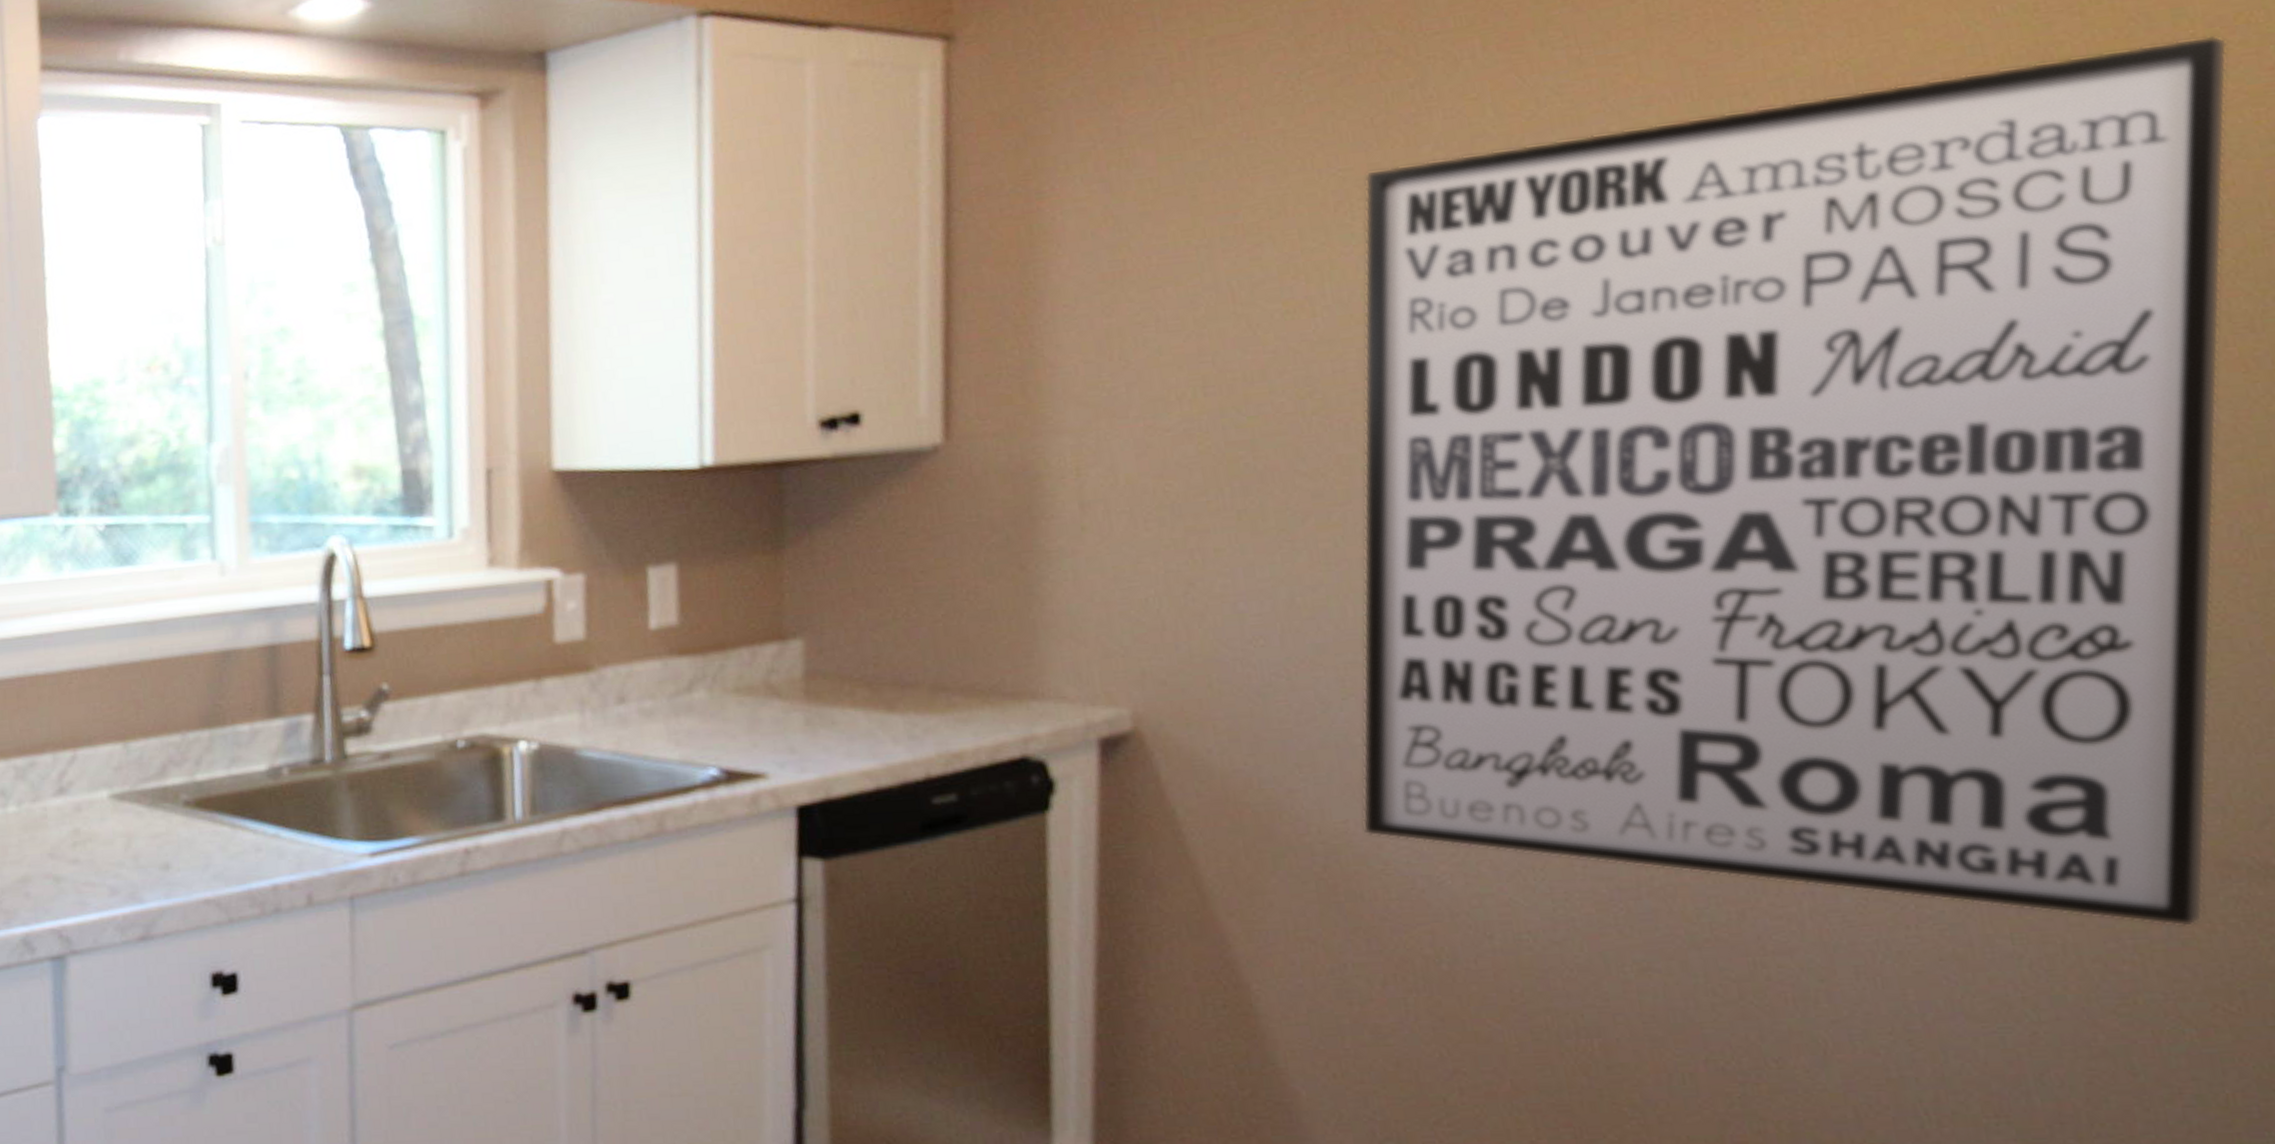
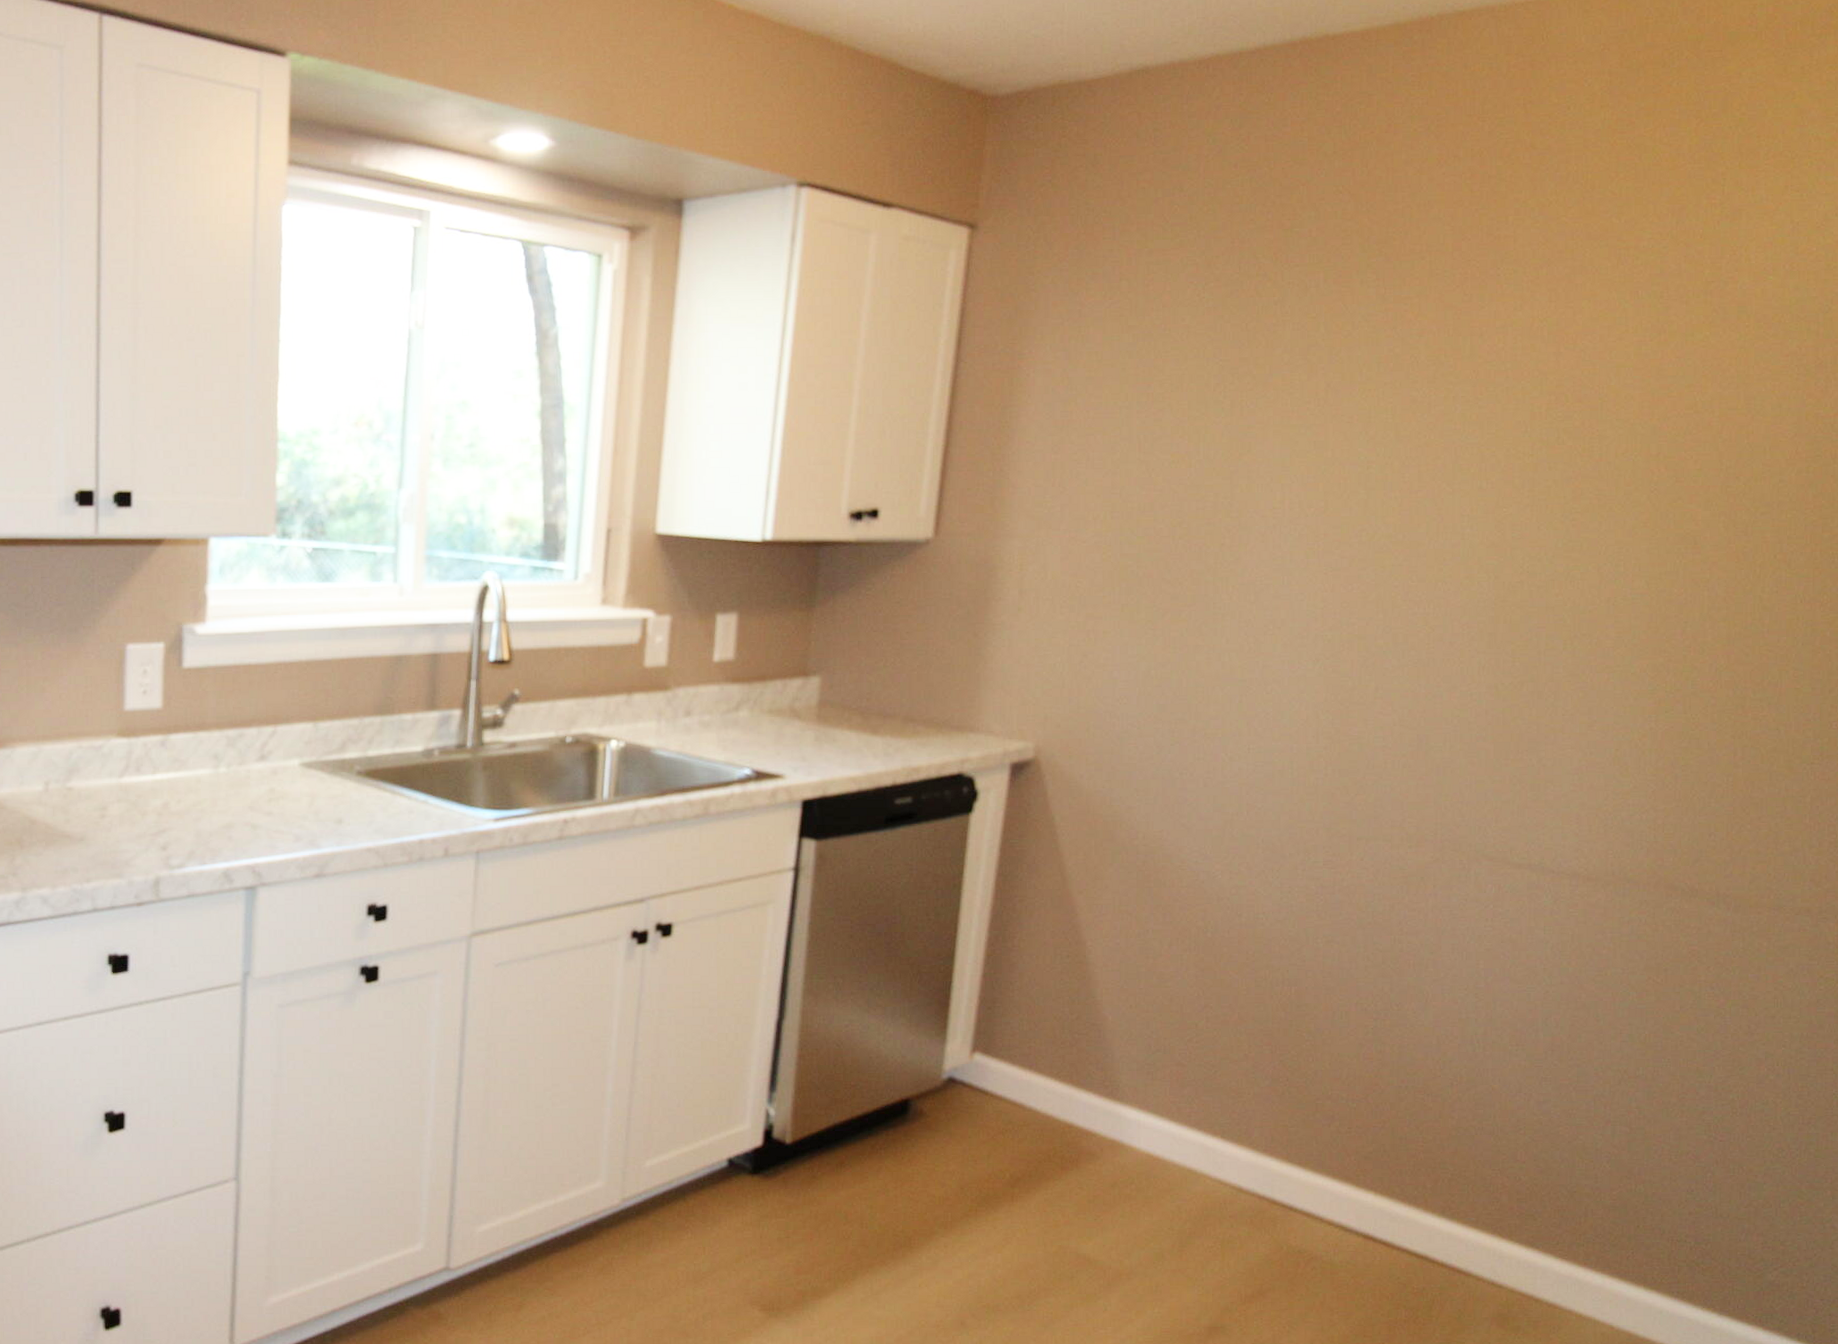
wall art: present [1362,35,2228,927] -> none [1171,328,1765,926]

